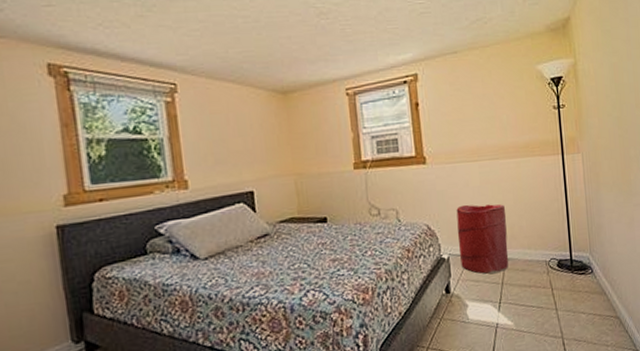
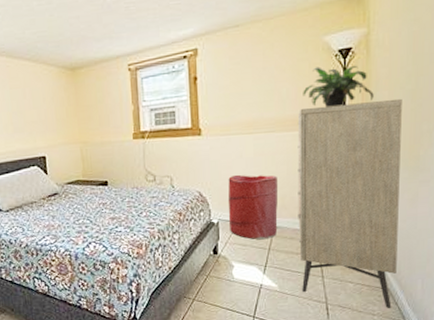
dresser: none [518,125,624,338] -> present [297,98,402,309]
potted plant: none [522,93,586,134] -> present [303,65,374,107]

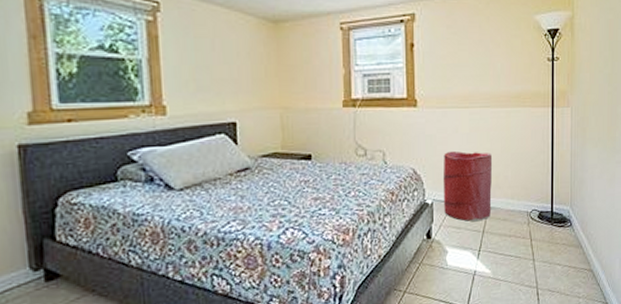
dresser: present [297,98,402,309] -> none [511,81,601,291]
potted plant: present [303,65,374,107] -> none [516,44,578,85]

